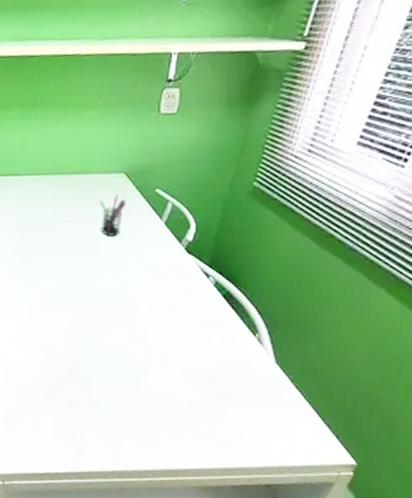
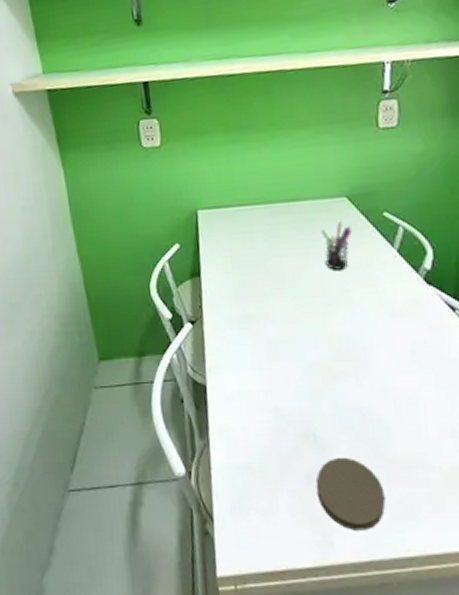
coaster: none [76,389,132,448] -> present [316,457,386,531]

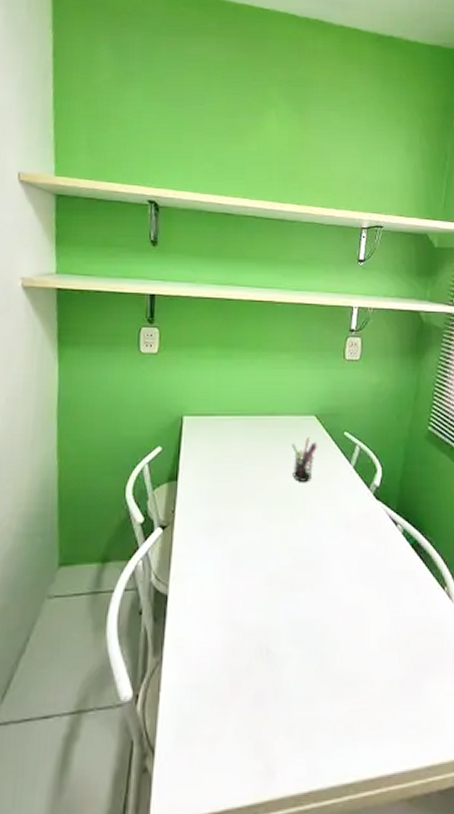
coaster: present [316,457,386,531] -> none [264,673,328,756]

